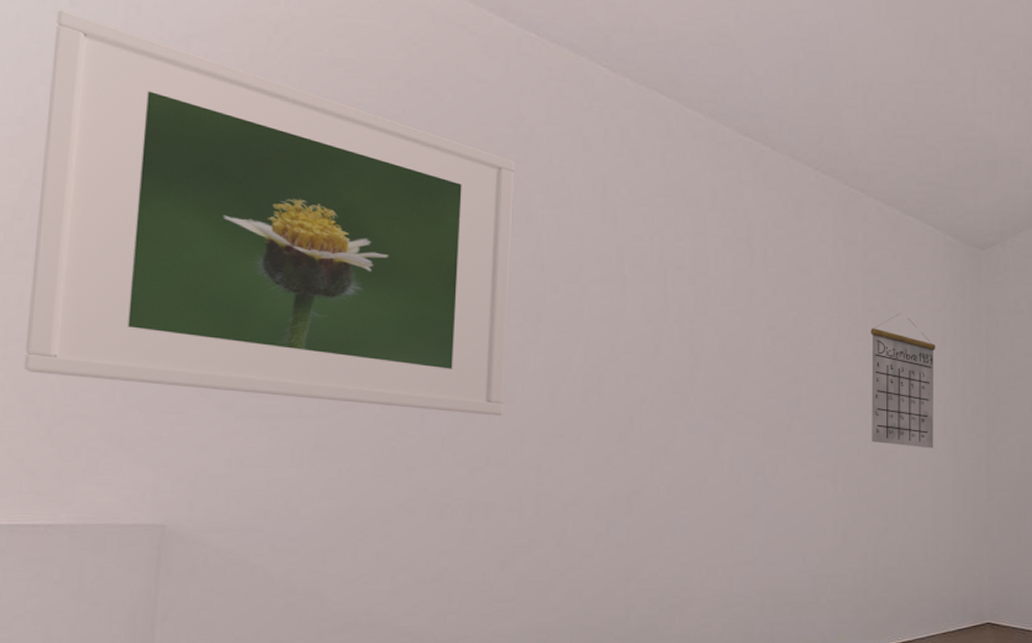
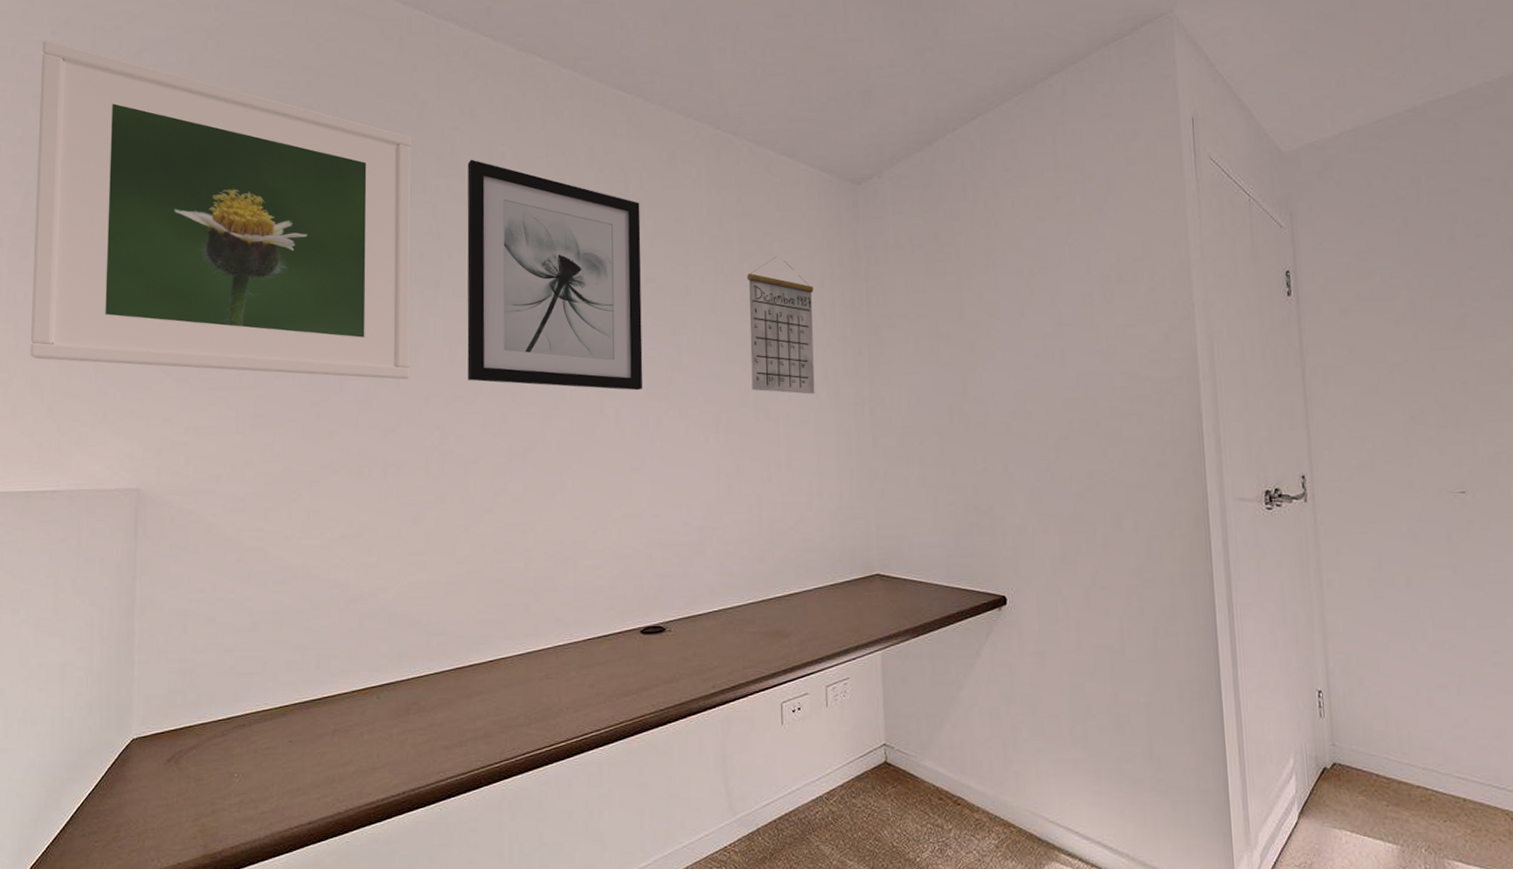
wall art: none [570,191,763,438] -> present [467,159,643,391]

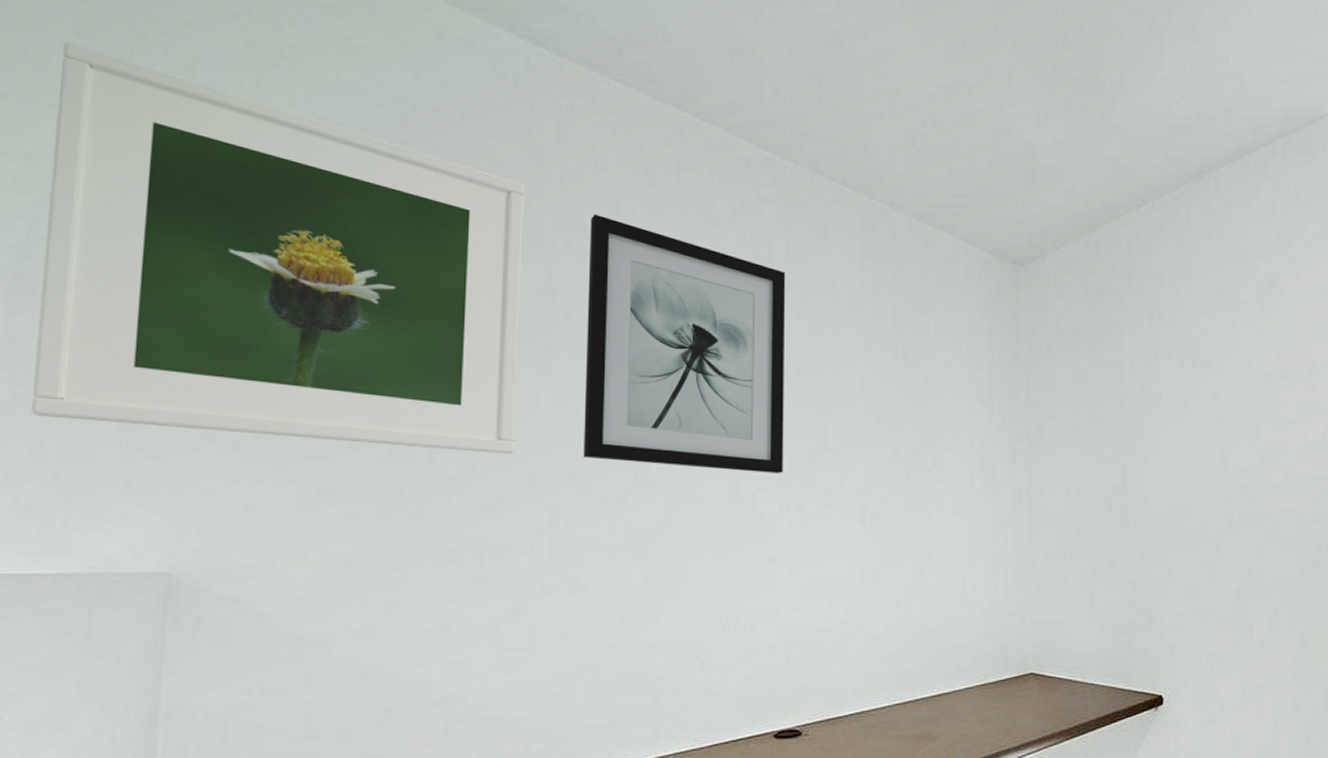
calendar: present [747,256,815,394] -> none [900,336,971,483]

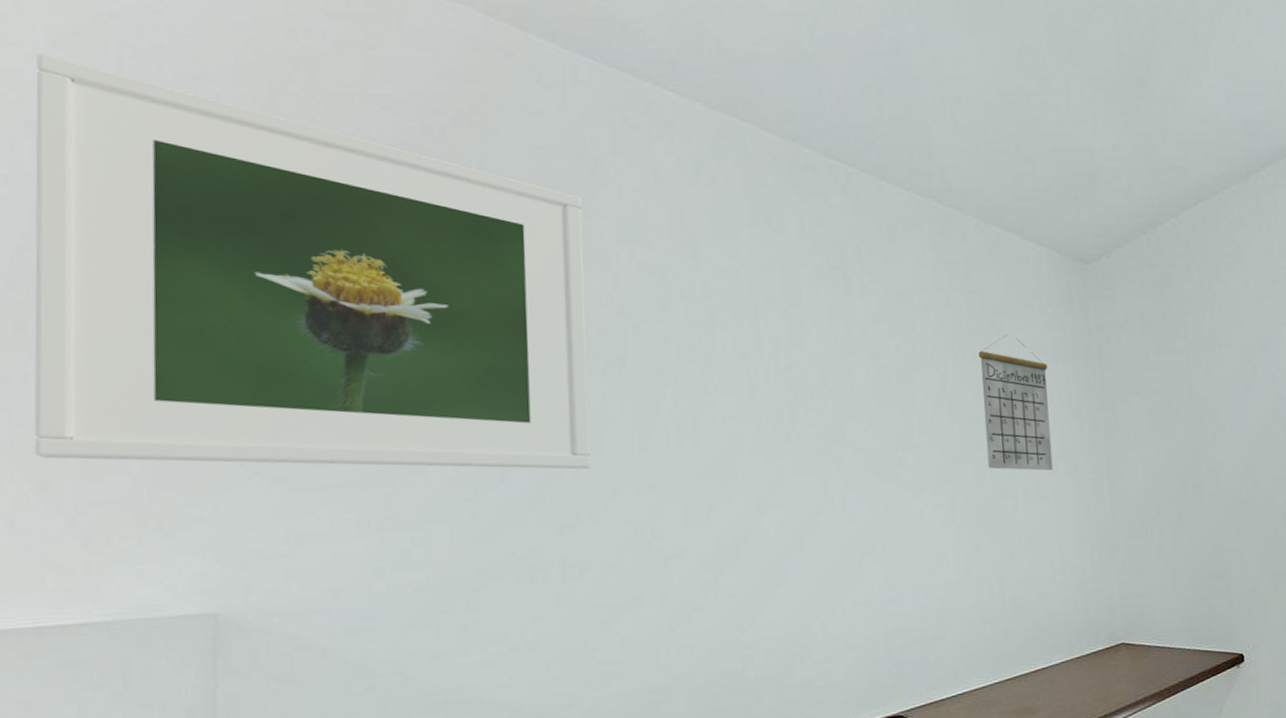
wall art: present [583,214,786,474] -> none [654,225,871,473]
calendar: none [900,336,971,483] -> present [978,334,1053,471]

